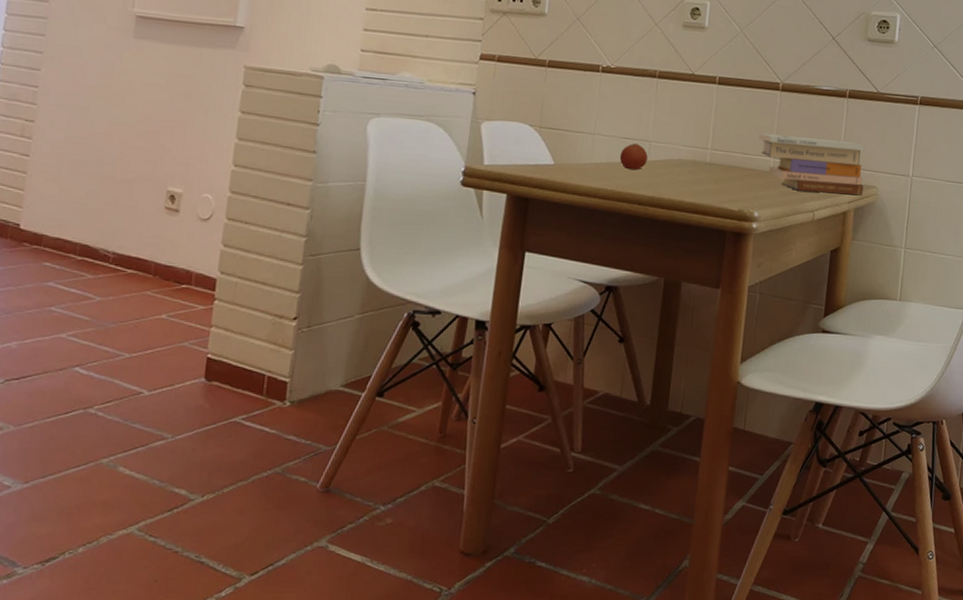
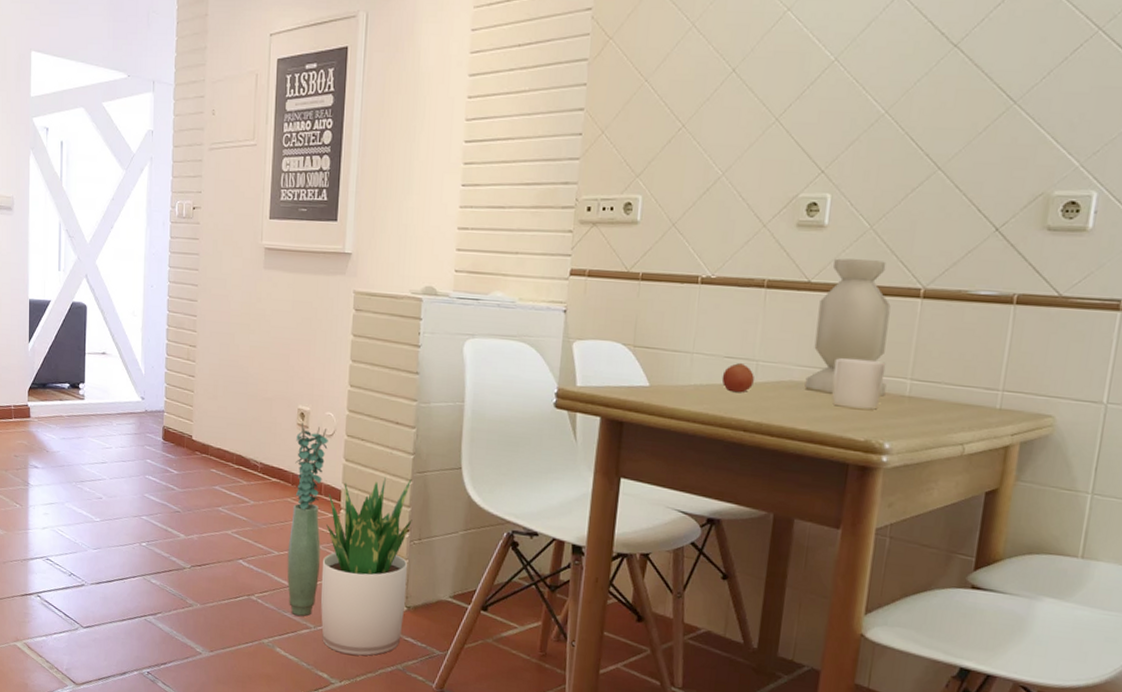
vase: none [139,205,203,427] -> present [287,422,328,617]
planter: none [181,263,303,463] -> present [320,478,412,656]
vase: none [690,55,757,173] -> present [804,258,891,397]
mug: none [712,139,755,184] -> present [831,358,886,410]
books: present [759,133,865,196] -> none [892,350,1038,427]

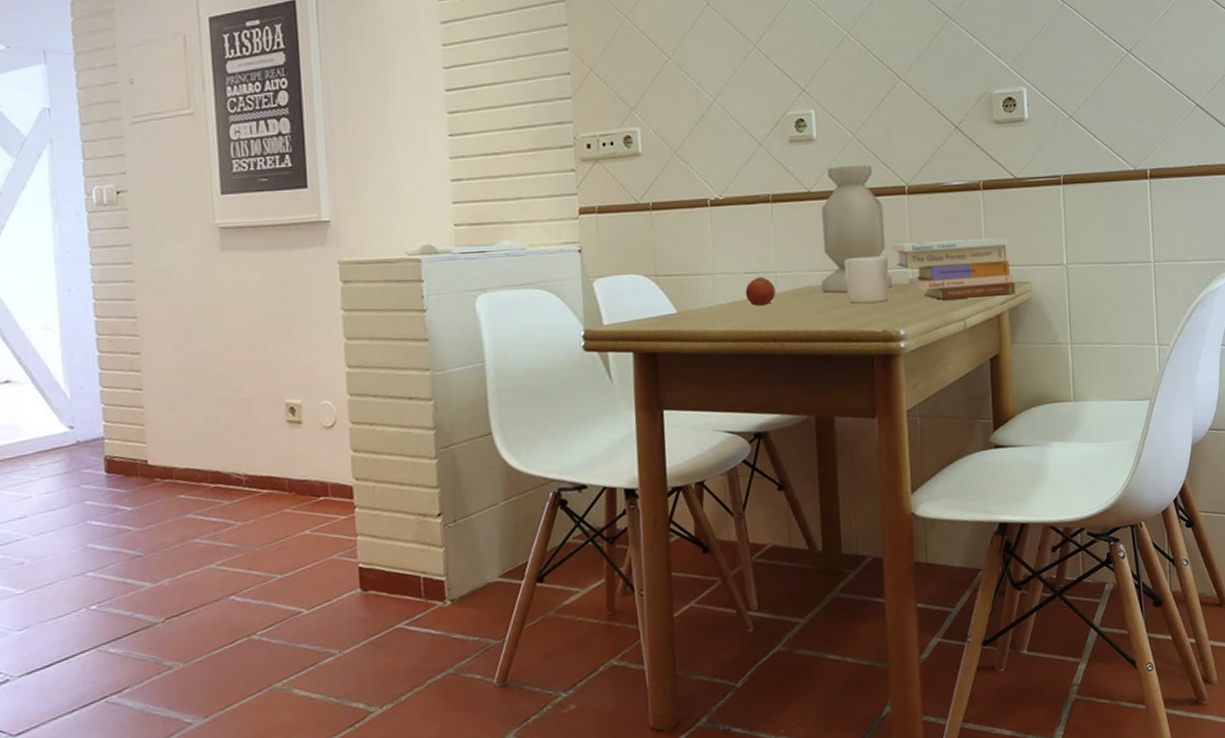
vase: present [287,422,328,617] -> none [287,418,338,645]
planter: present [320,478,412,656] -> none [337,457,449,674]
books: none [892,350,1038,427] -> present [892,237,1016,300]

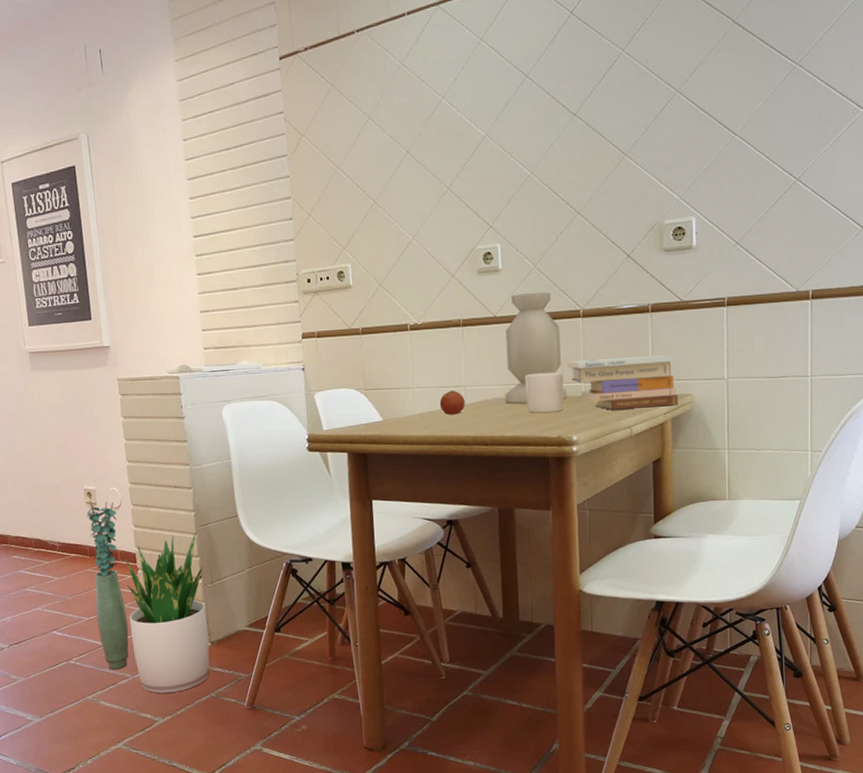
vase: none [287,418,338,645] -> present [87,500,129,670]
planter: none [337,457,449,674] -> present [124,533,210,694]

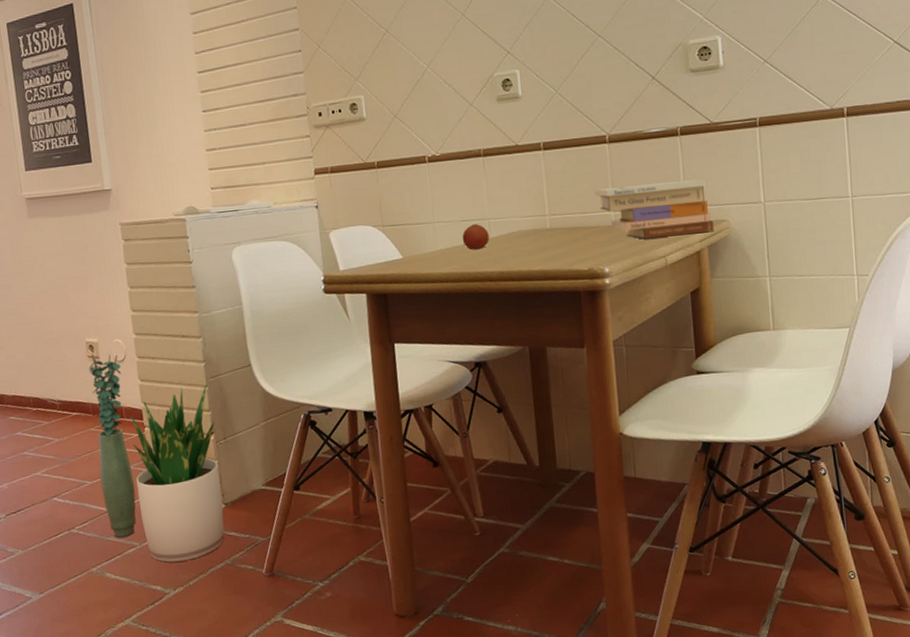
vase: present [505,292,567,405] -> none [529,118,597,237]
mug: present [525,372,565,414] -> none [551,201,594,245]

